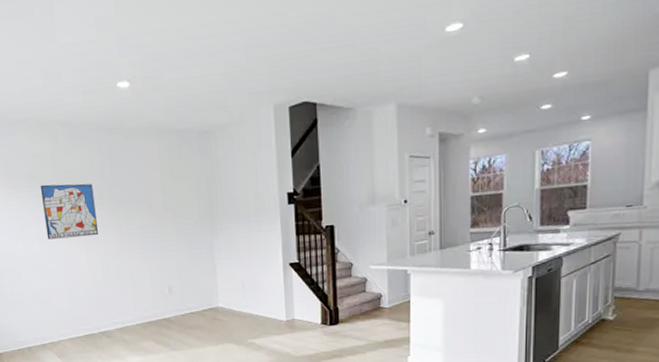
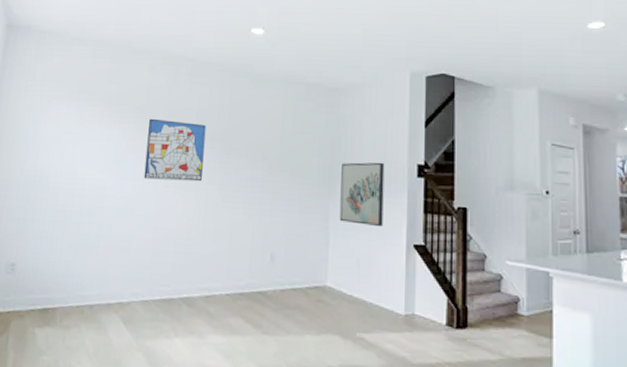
wall art: none [219,195,261,253] -> present [339,162,385,227]

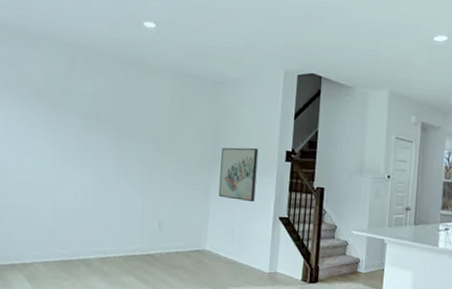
wall art: present [143,118,206,182] -> none [43,101,101,160]

